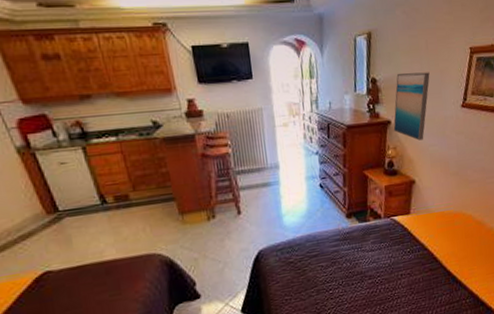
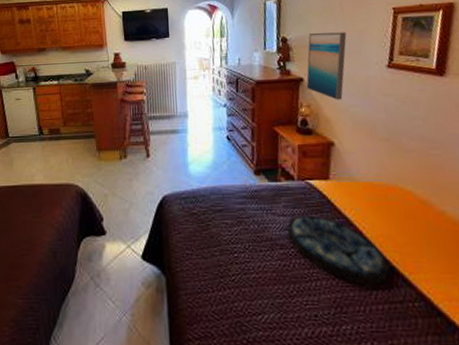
serving tray: none [375,246,453,295] -> present [287,215,391,286]

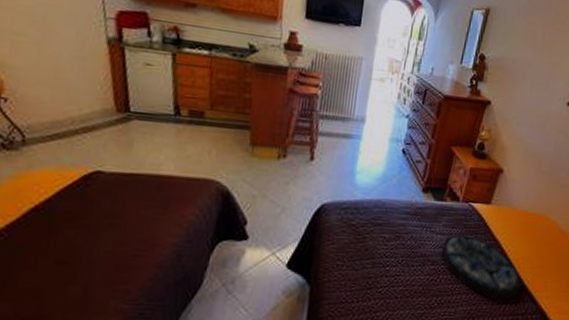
wall art: present [306,32,347,100] -> none [492,55,541,129]

